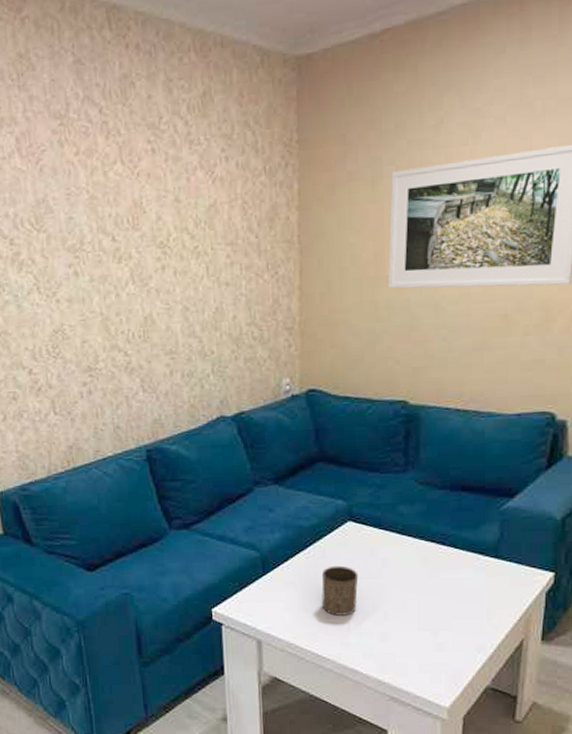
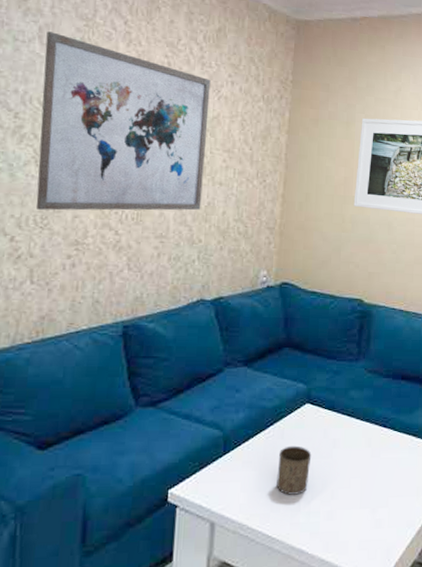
wall art: none [24,140,209,339] -> present [36,31,211,211]

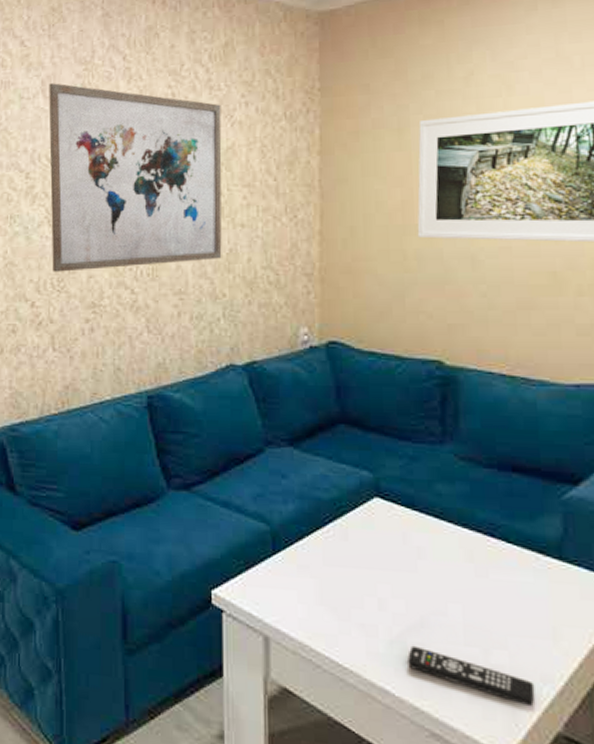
cup: present [276,445,312,495] -> none [343,550,388,616]
remote control: none [320,513,403,546] -> present [407,645,535,708]

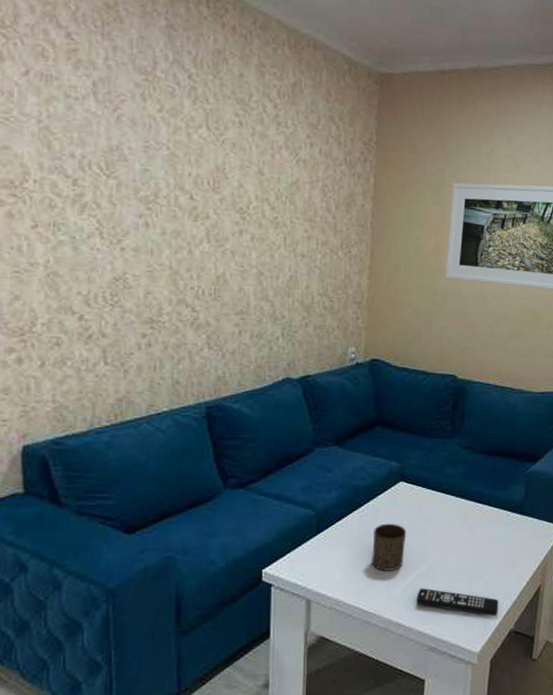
wall art: present [49,83,222,272] -> none [101,87,288,287]
cup: none [343,550,388,616] -> present [372,523,407,571]

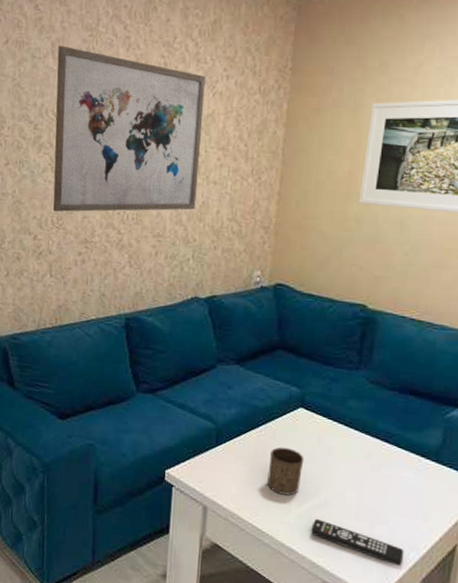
wall art: none [101,87,288,287] -> present [52,46,206,212]

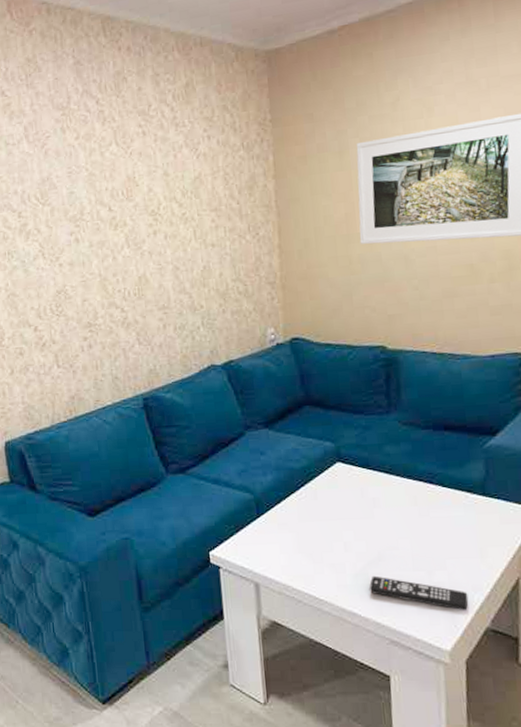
wall art: present [52,46,206,212] -> none [31,128,198,299]
cup: present [267,447,304,496] -> none [315,506,351,557]

